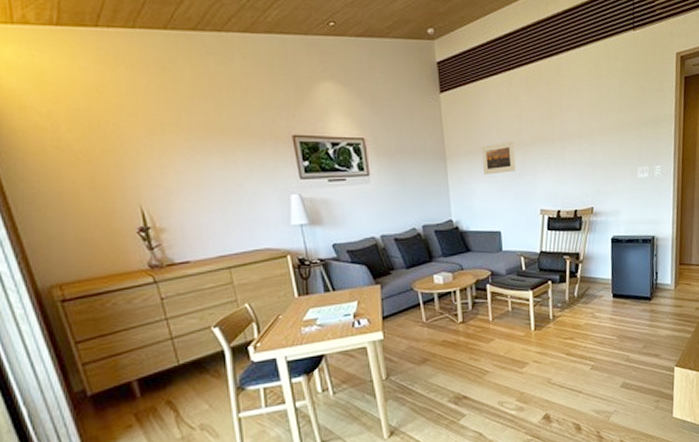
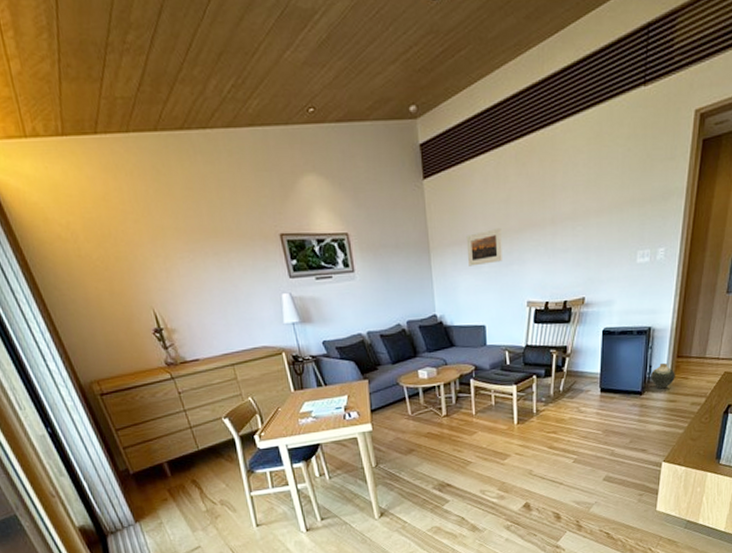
vase: none [657,269,679,295] -> present [650,362,675,389]

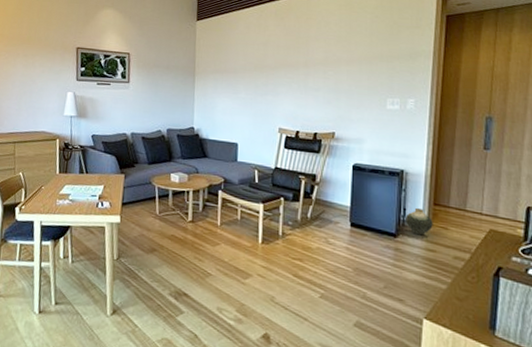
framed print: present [466,227,502,266] -> none [227,63,259,92]

